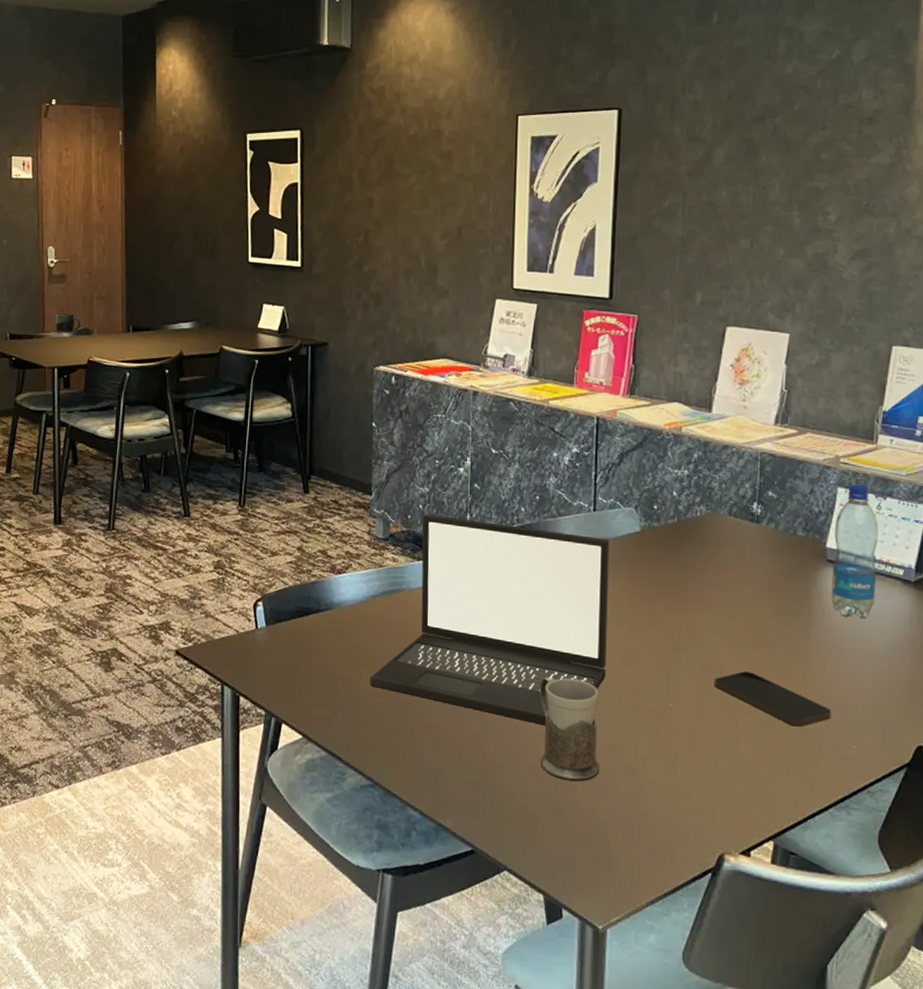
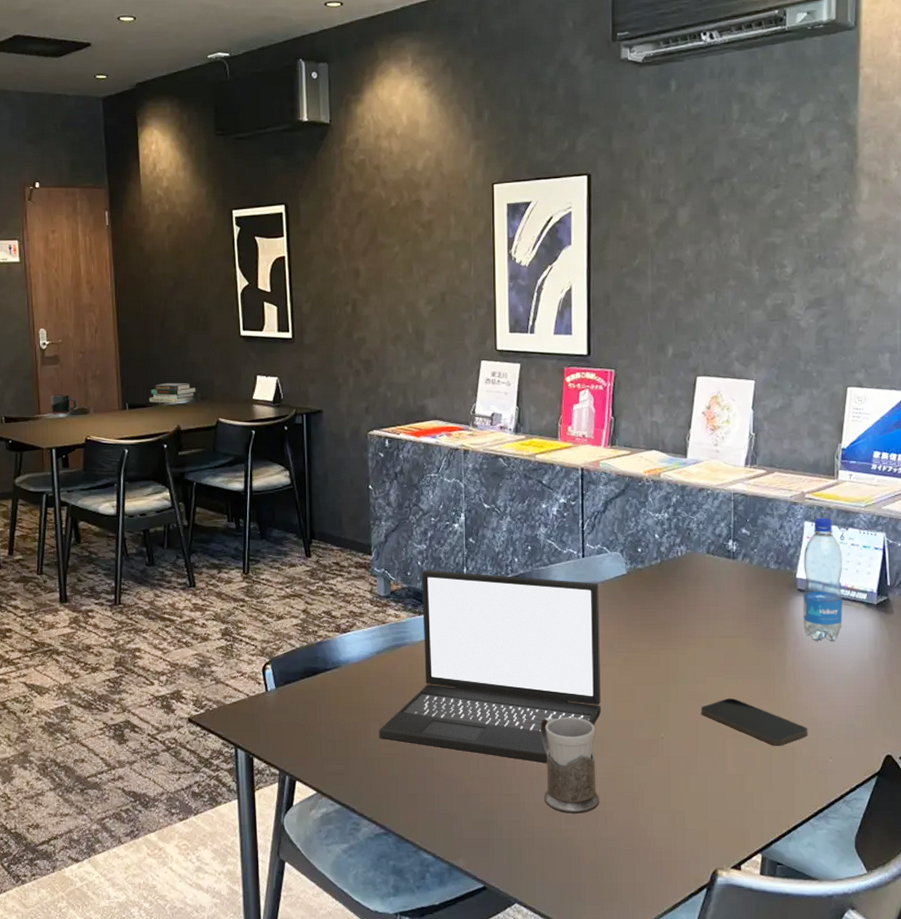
books: none [153,306,201,328] -> present [149,382,196,403]

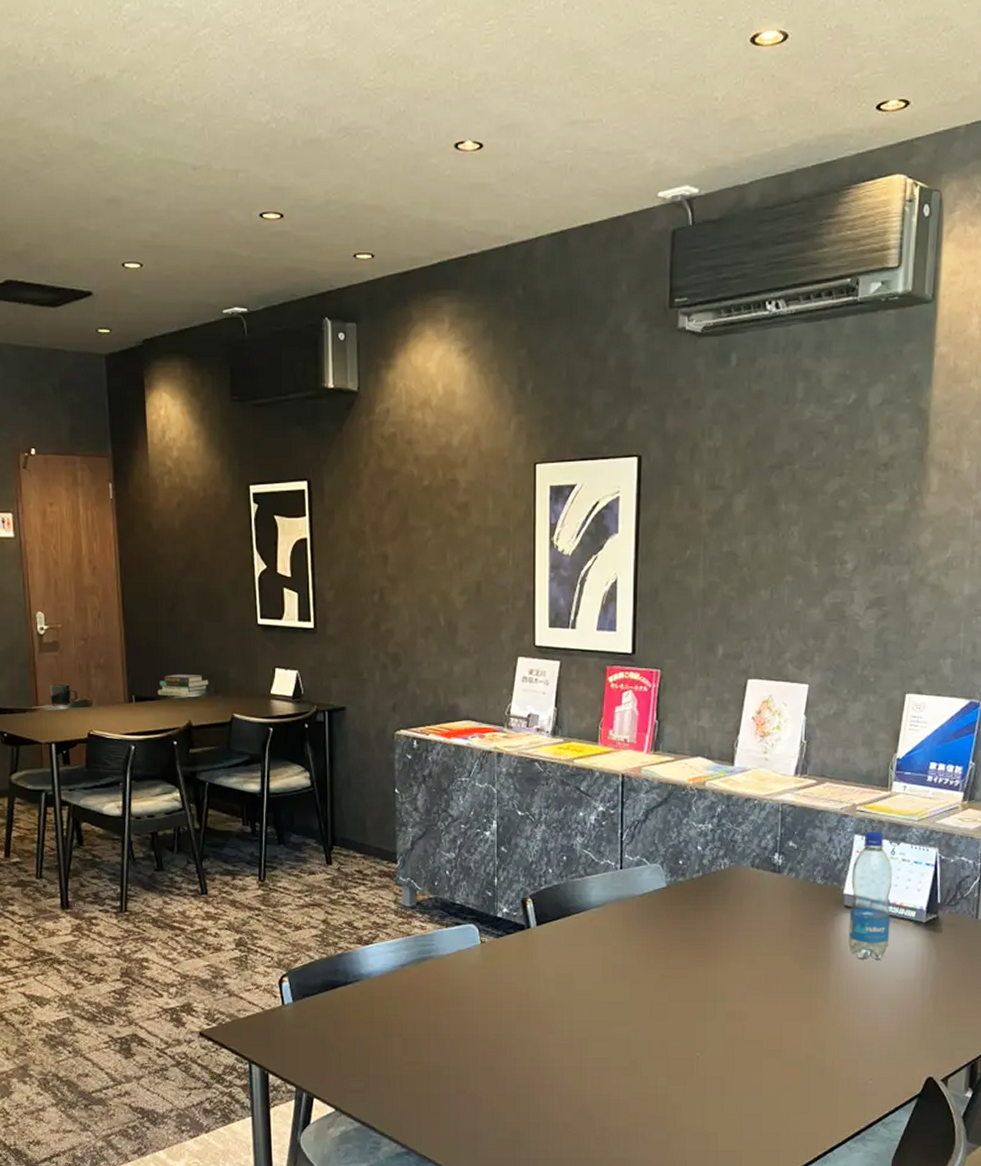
laptop: present [378,570,601,763] -> none [401,880,637,1082]
mug: present [540,717,600,813] -> none [571,1035,631,1134]
smartphone: present [700,698,808,746] -> none [738,1018,849,1067]

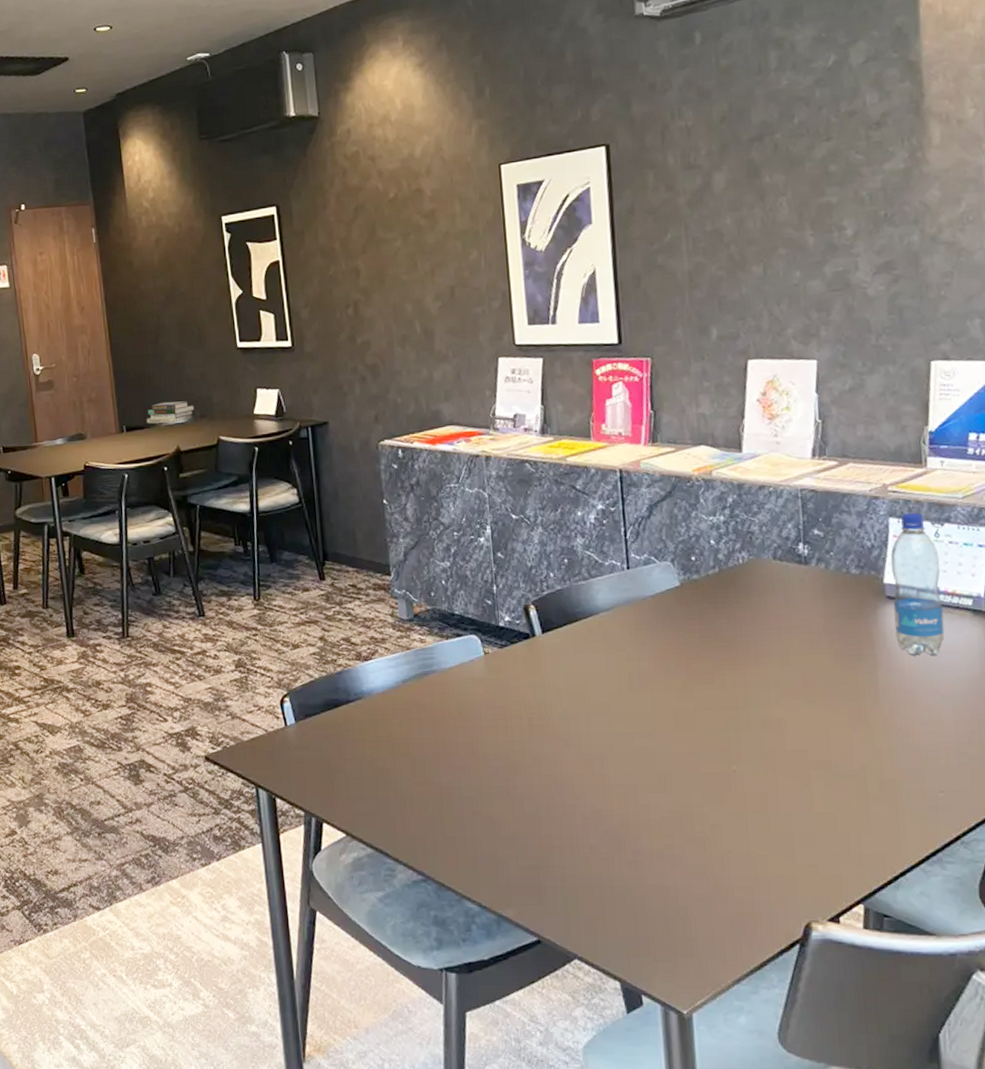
mug: present [50,683,78,705] -> none [47,419,73,441]

